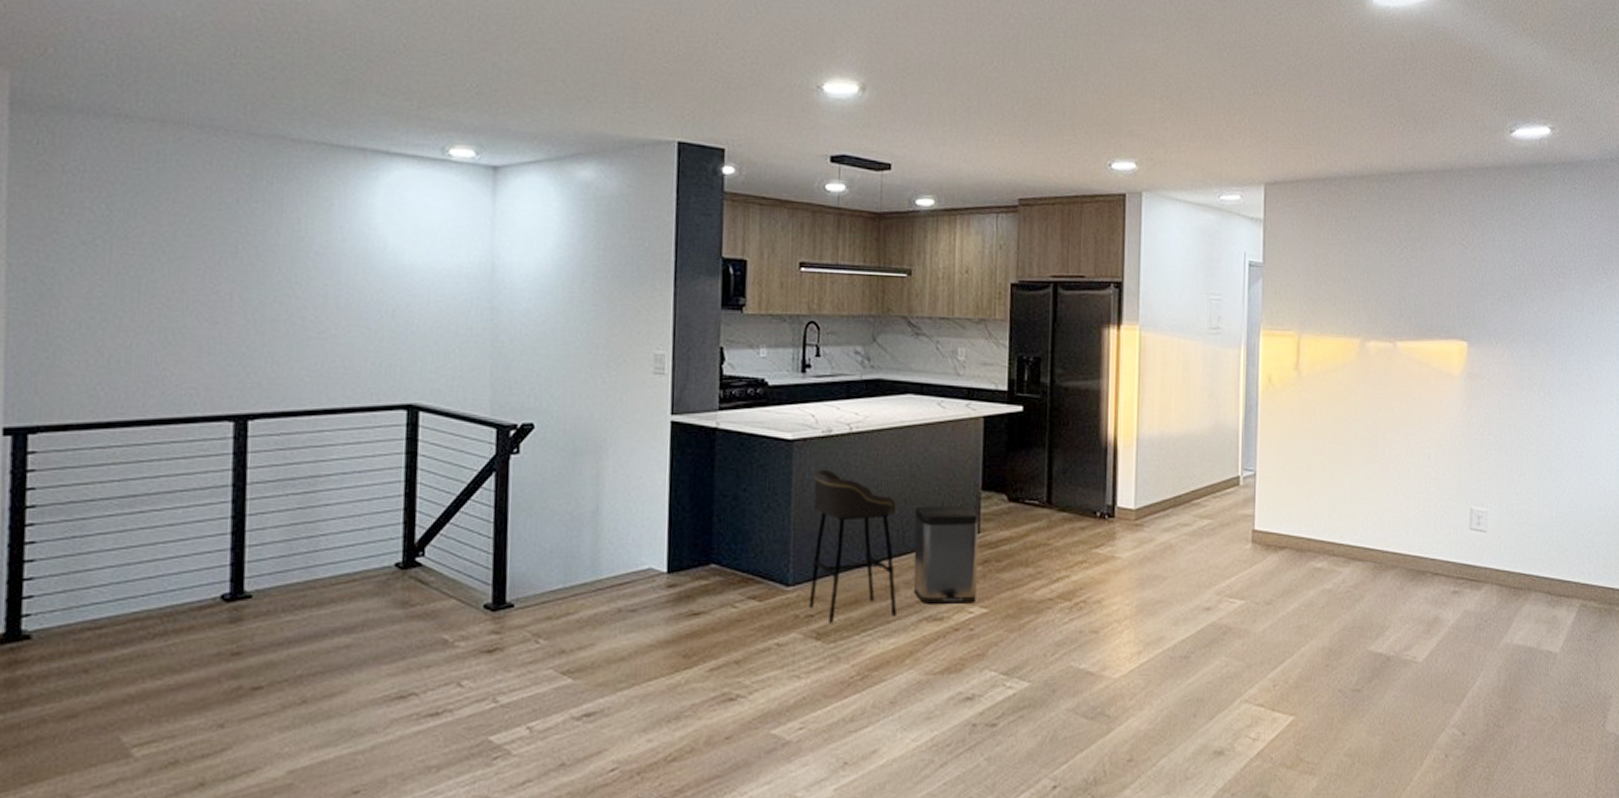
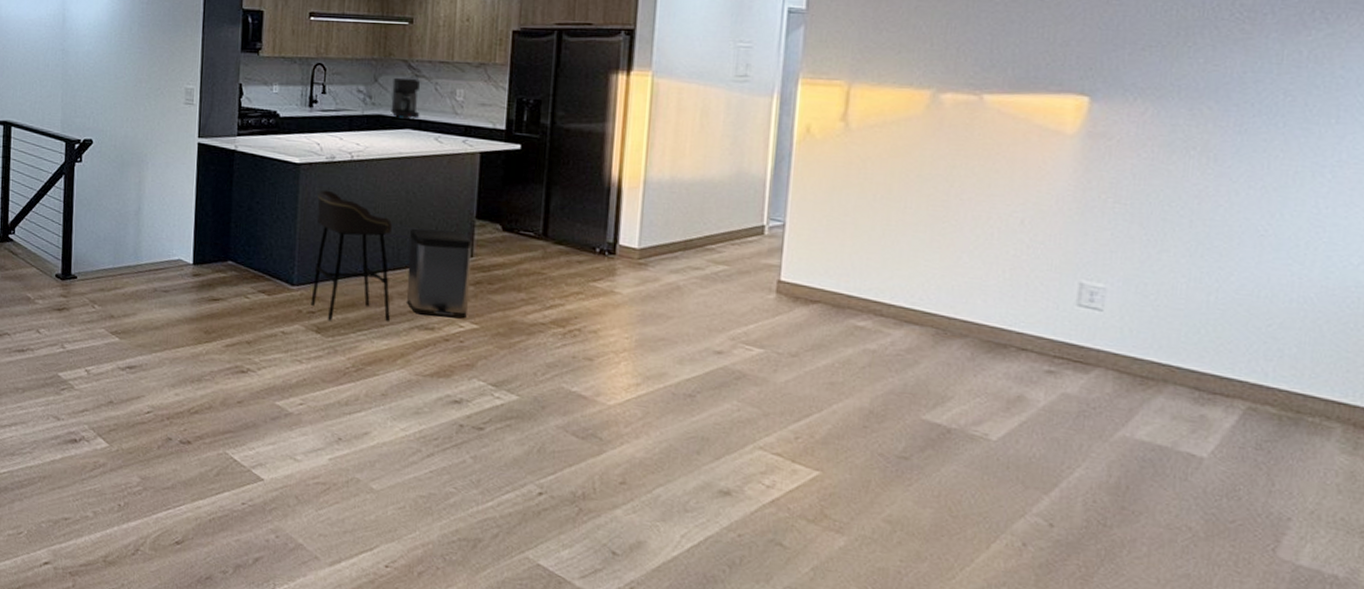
coffee maker: none [891,336,922,381] -> present [390,77,421,118]

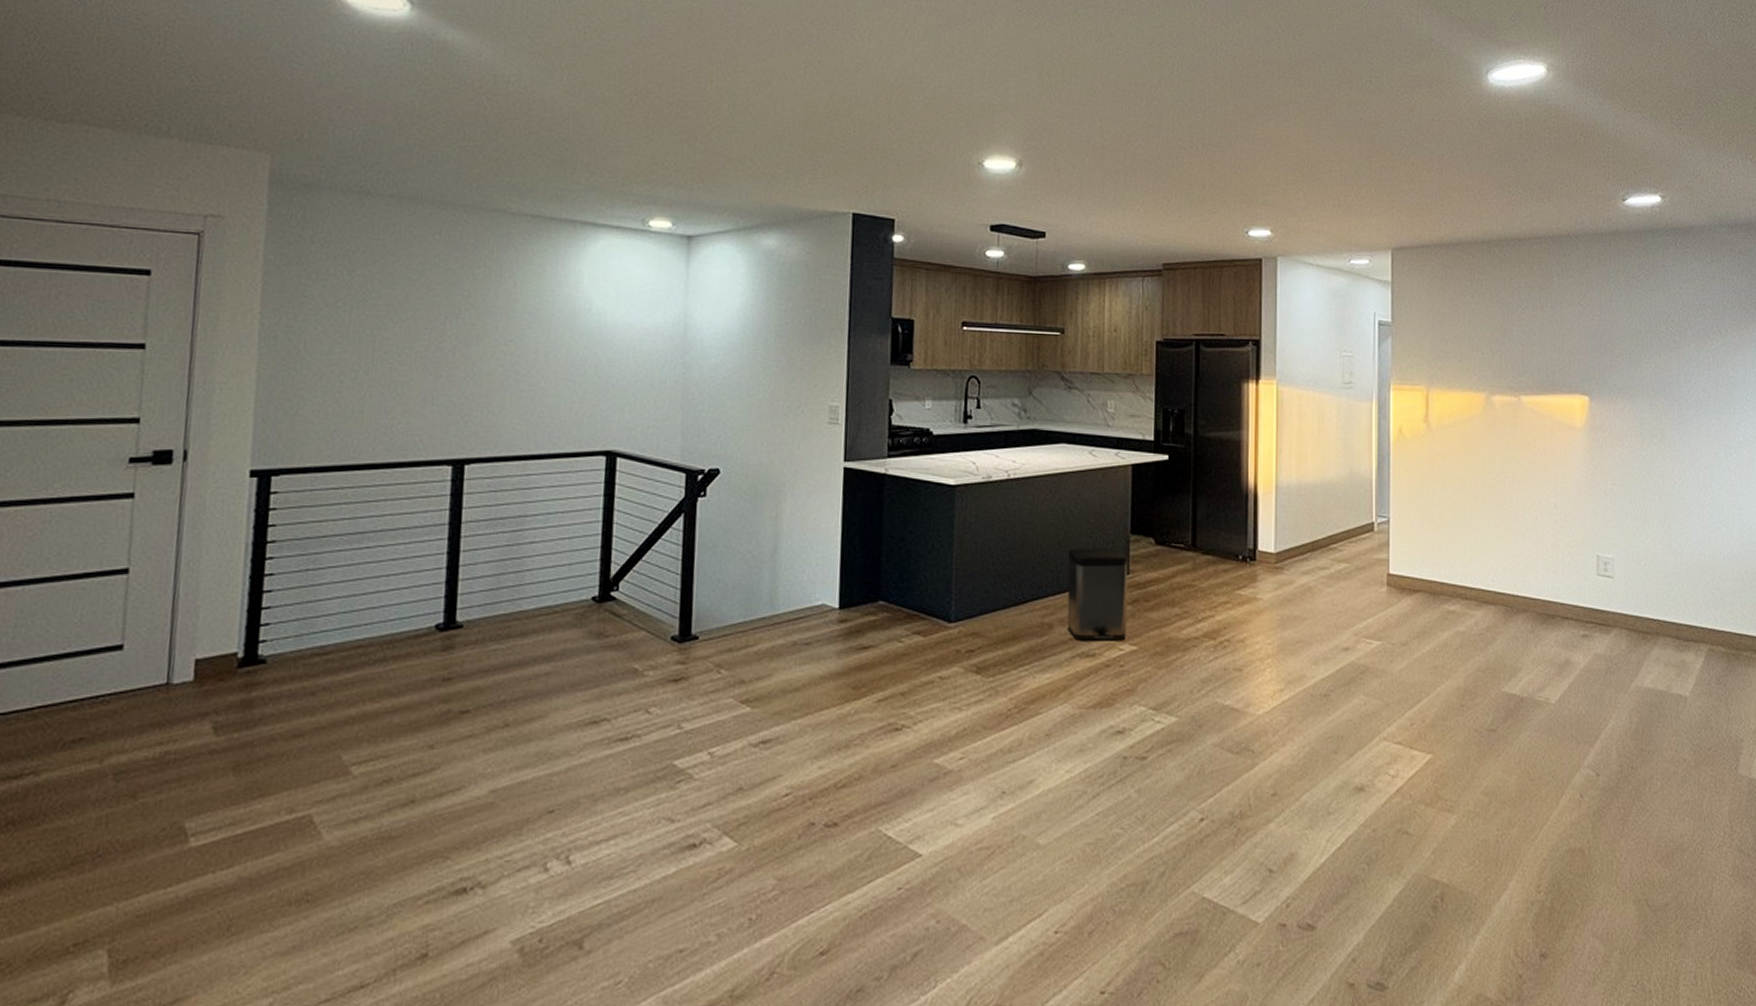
bar stool: present [310,190,393,322] -> none [969,513,1052,659]
coffee maker: present [390,77,421,118] -> none [1046,389,1074,432]

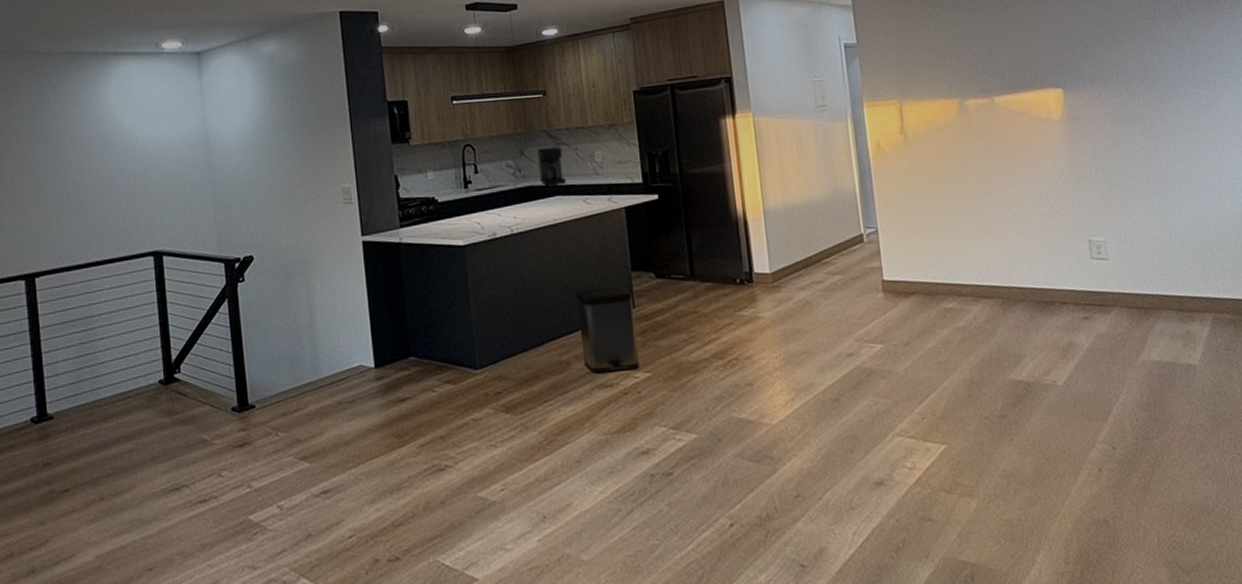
coffee maker: none [1046,389,1074,432] -> present [537,146,566,186]

